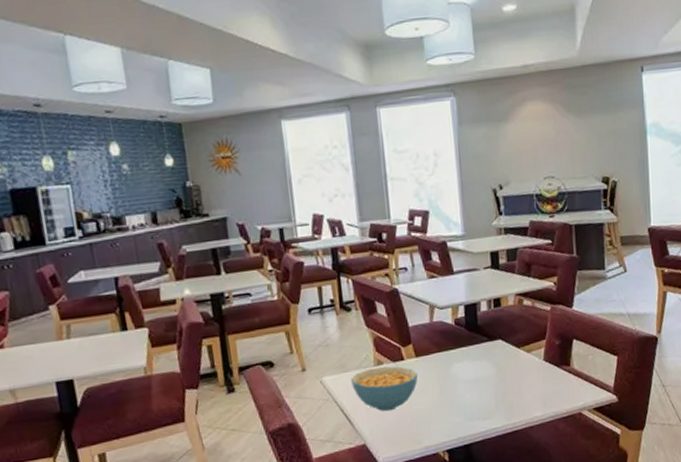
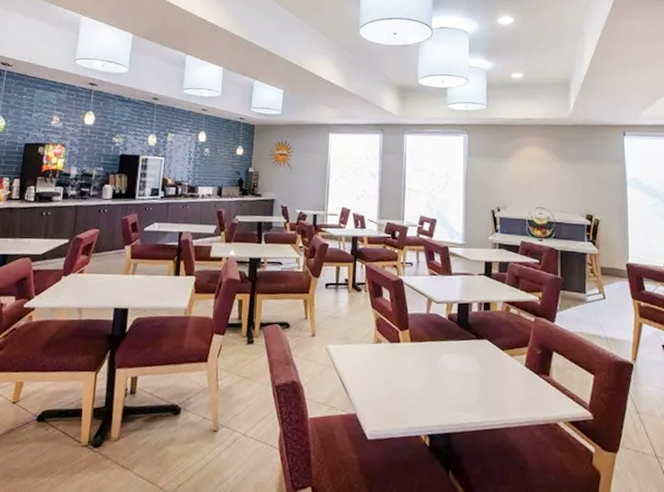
cereal bowl: present [351,366,418,412] -> none [352,345,410,387]

